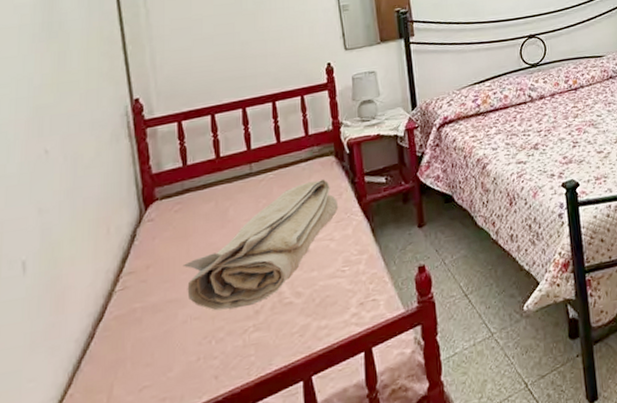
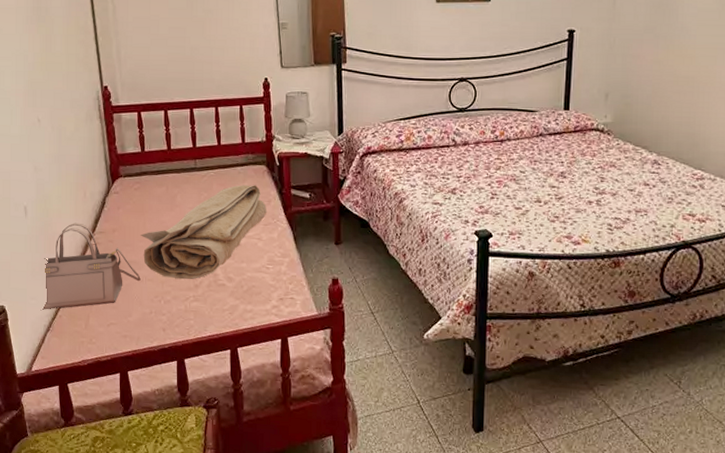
handbag: none [45,266,184,393] -> present [42,222,141,310]

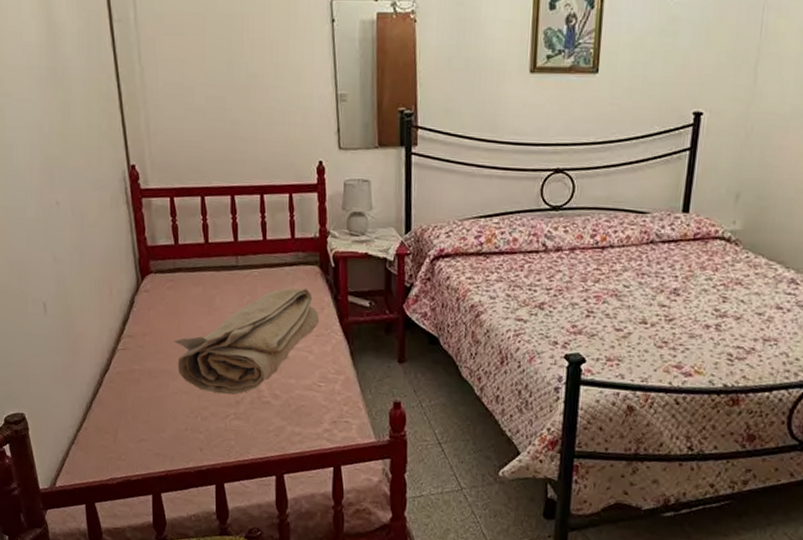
handbag: present [42,222,141,310] -> none [66,323,175,421]

